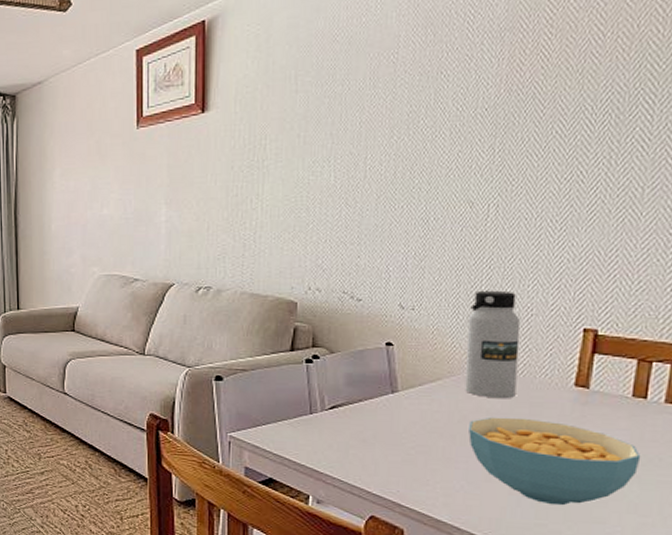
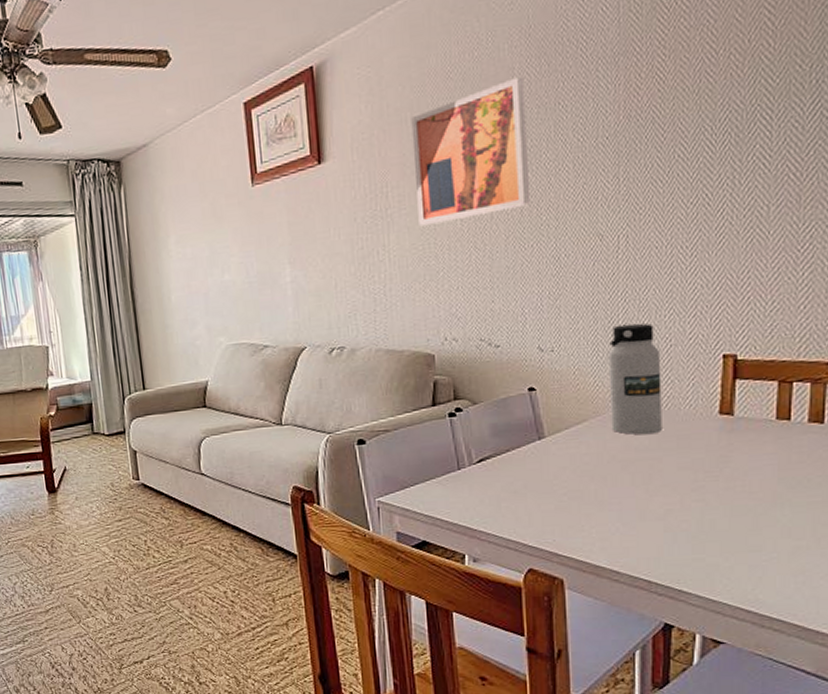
wall art: none [293,44,410,180] -> present [411,77,531,227]
cereal bowl: present [468,417,641,506] -> none [619,451,790,538]

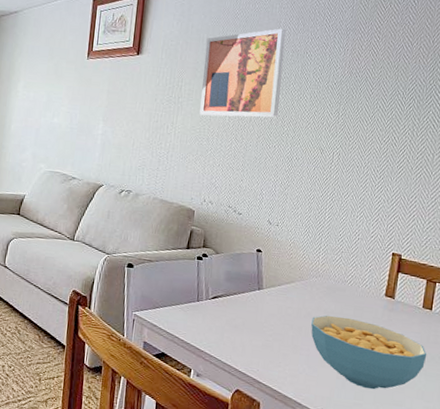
water bottle: present [608,323,662,435] -> none [310,216,350,302]
cereal bowl: none [619,451,790,538] -> present [311,315,427,390]

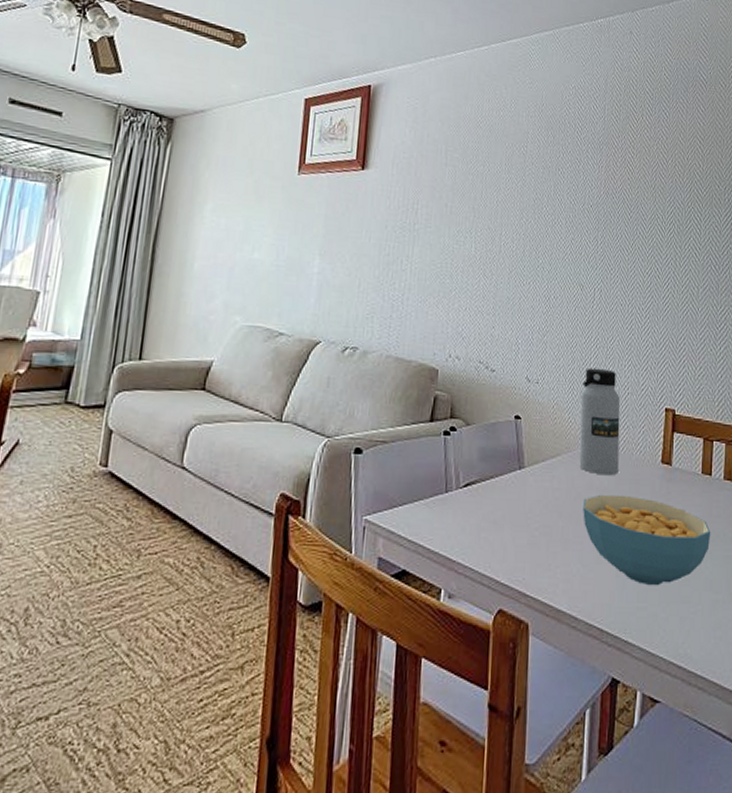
wall art: present [200,28,287,118] -> none [440,140,536,248]
water bottle: none [310,216,350,302] -> present [579,367,620,476]

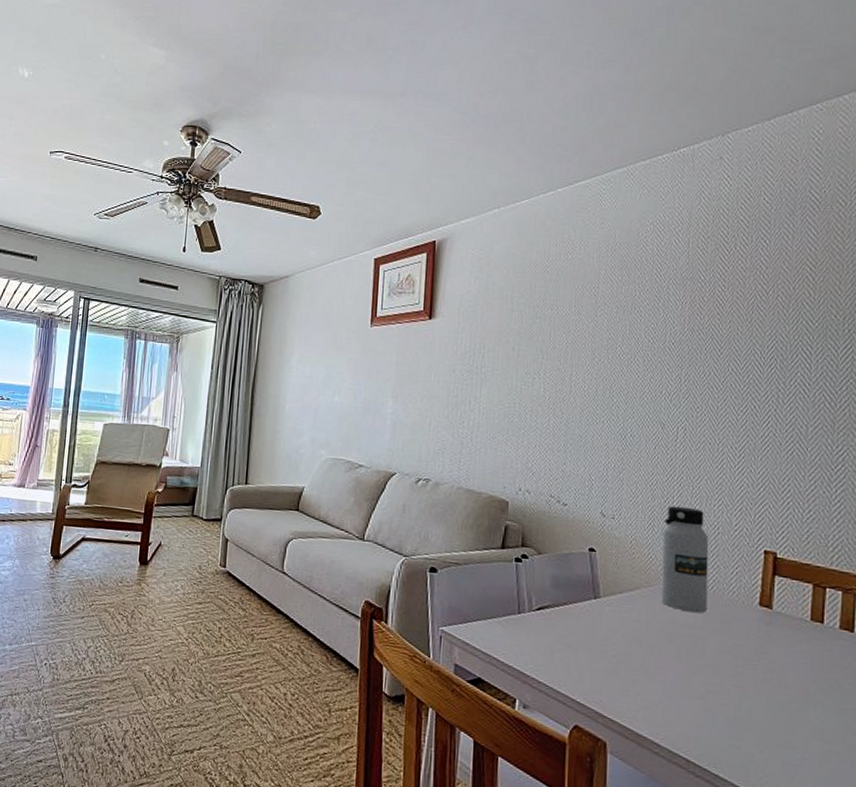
cereal bowl: present [583,494,711,586] -> none [665,630,823,728]

